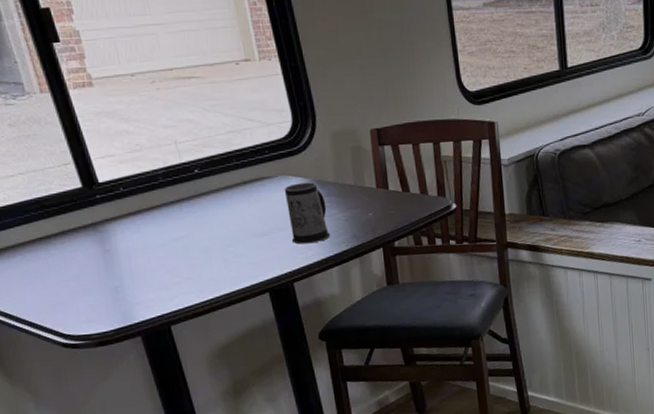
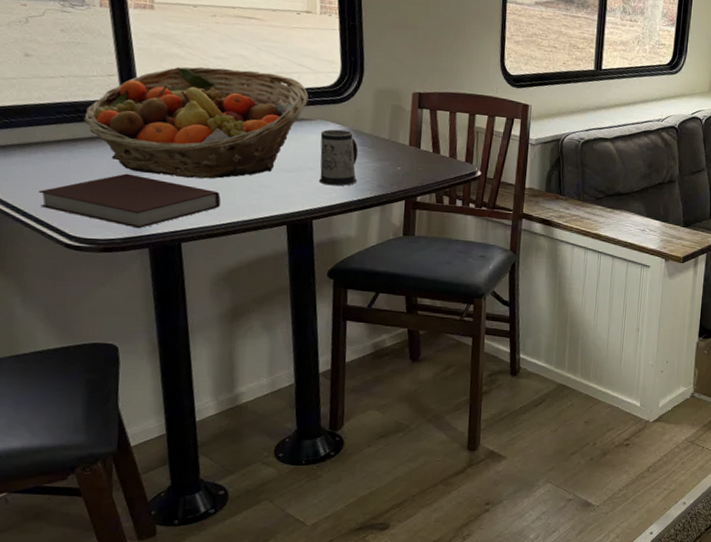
notebook: none [25,263,200,318] -> present [38,173,220,229]
fruit basket: none [50,134,266,260] -> present [83,66,309,179]

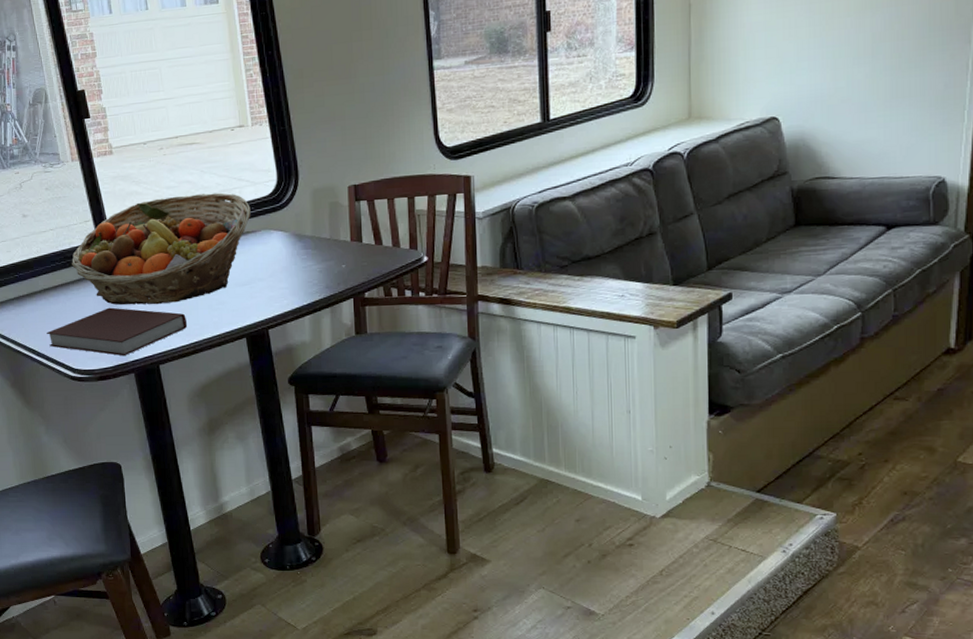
mug: present [319,129,359,186] -> none [266,236,305,294]

